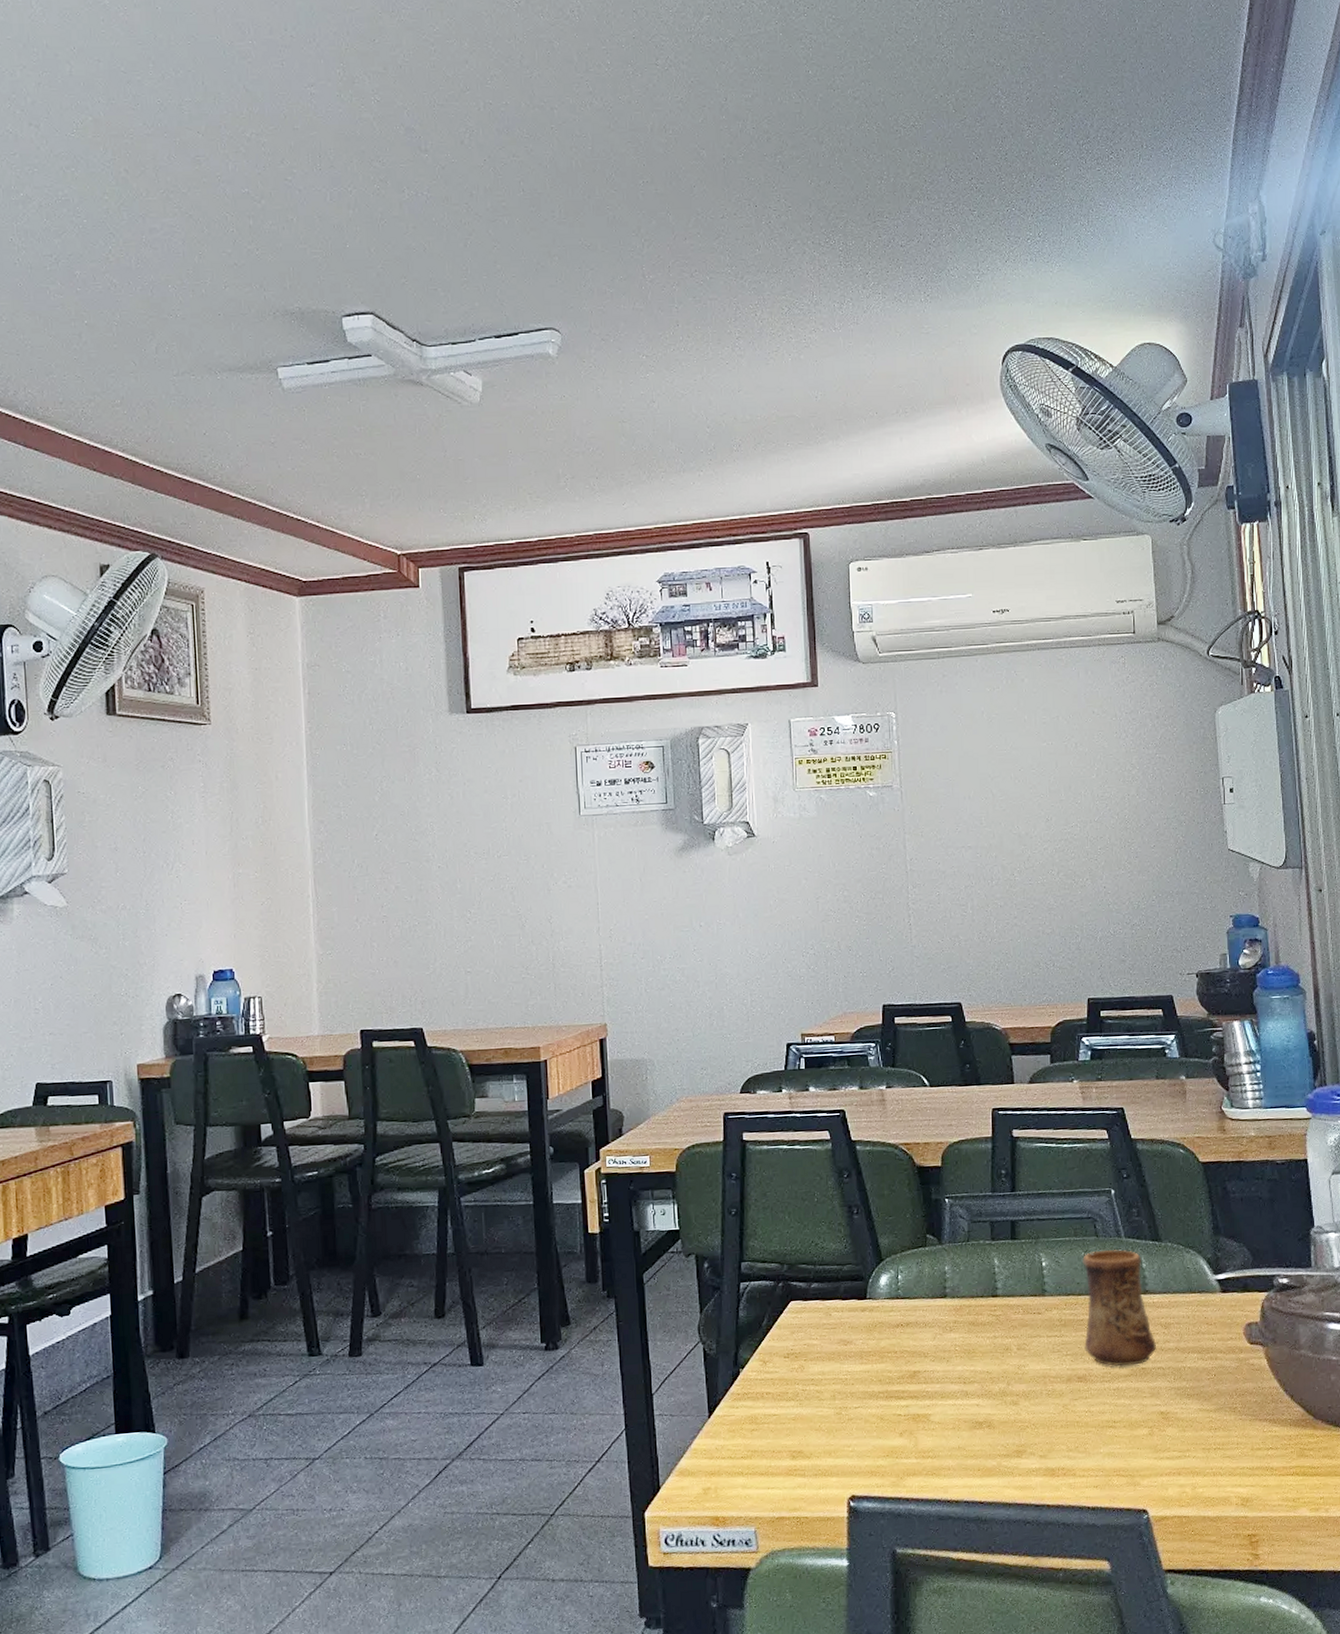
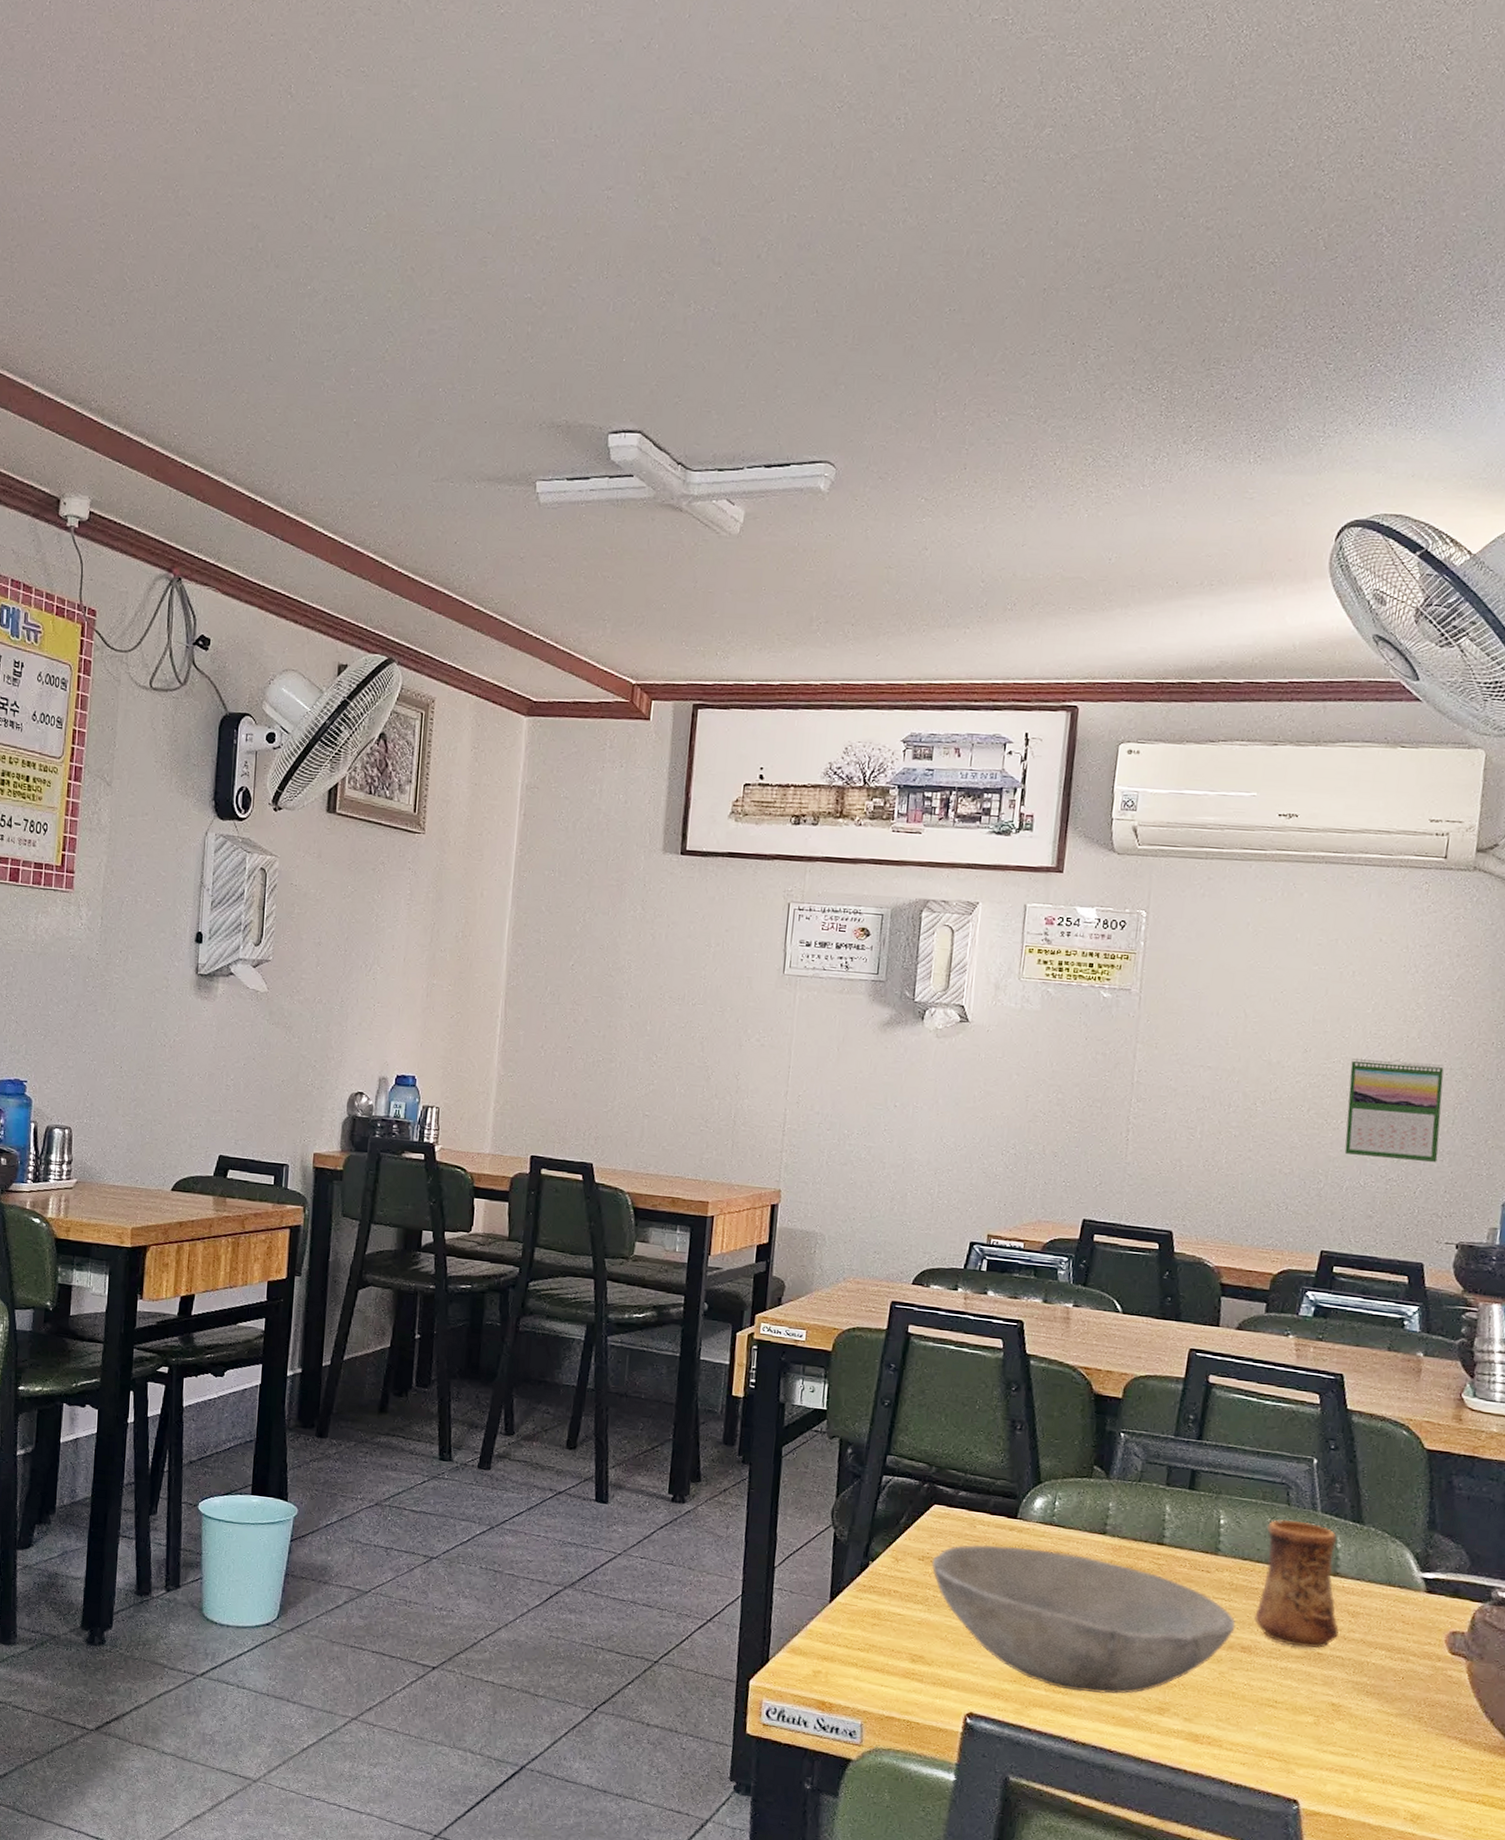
bowl: none [796,1321,1070,1453] -> present [931,1544,1236,1694]
calendar: none [1086,816,1169,908] -> present [1344,1058,1444,1162]

